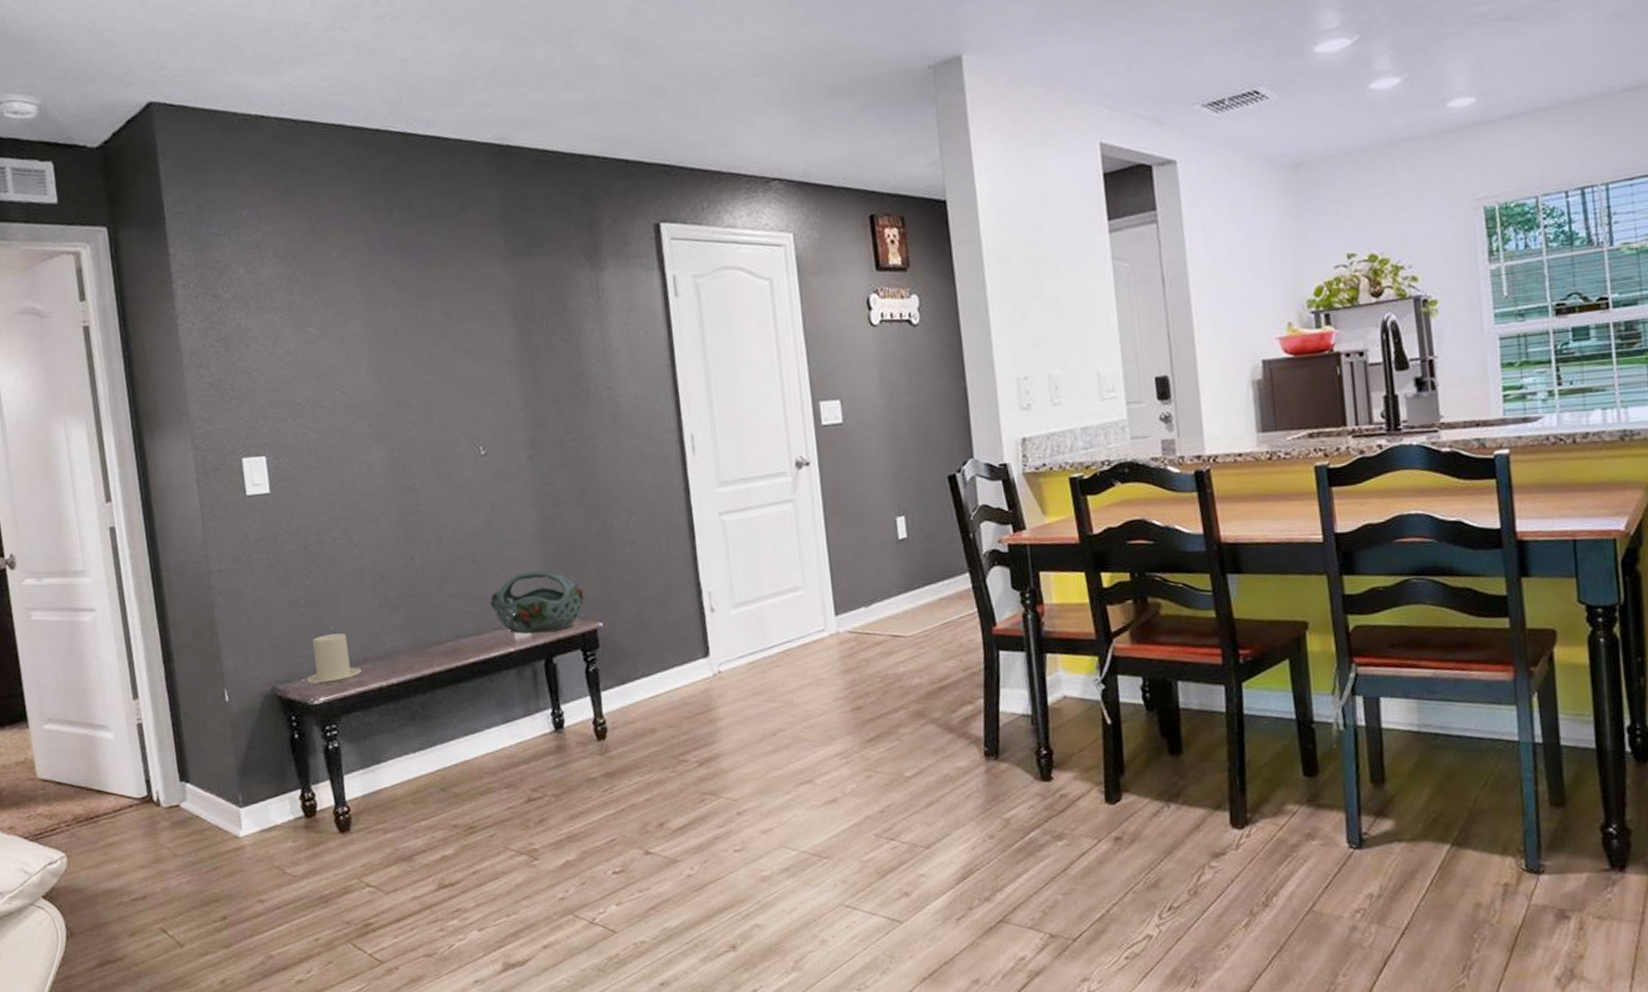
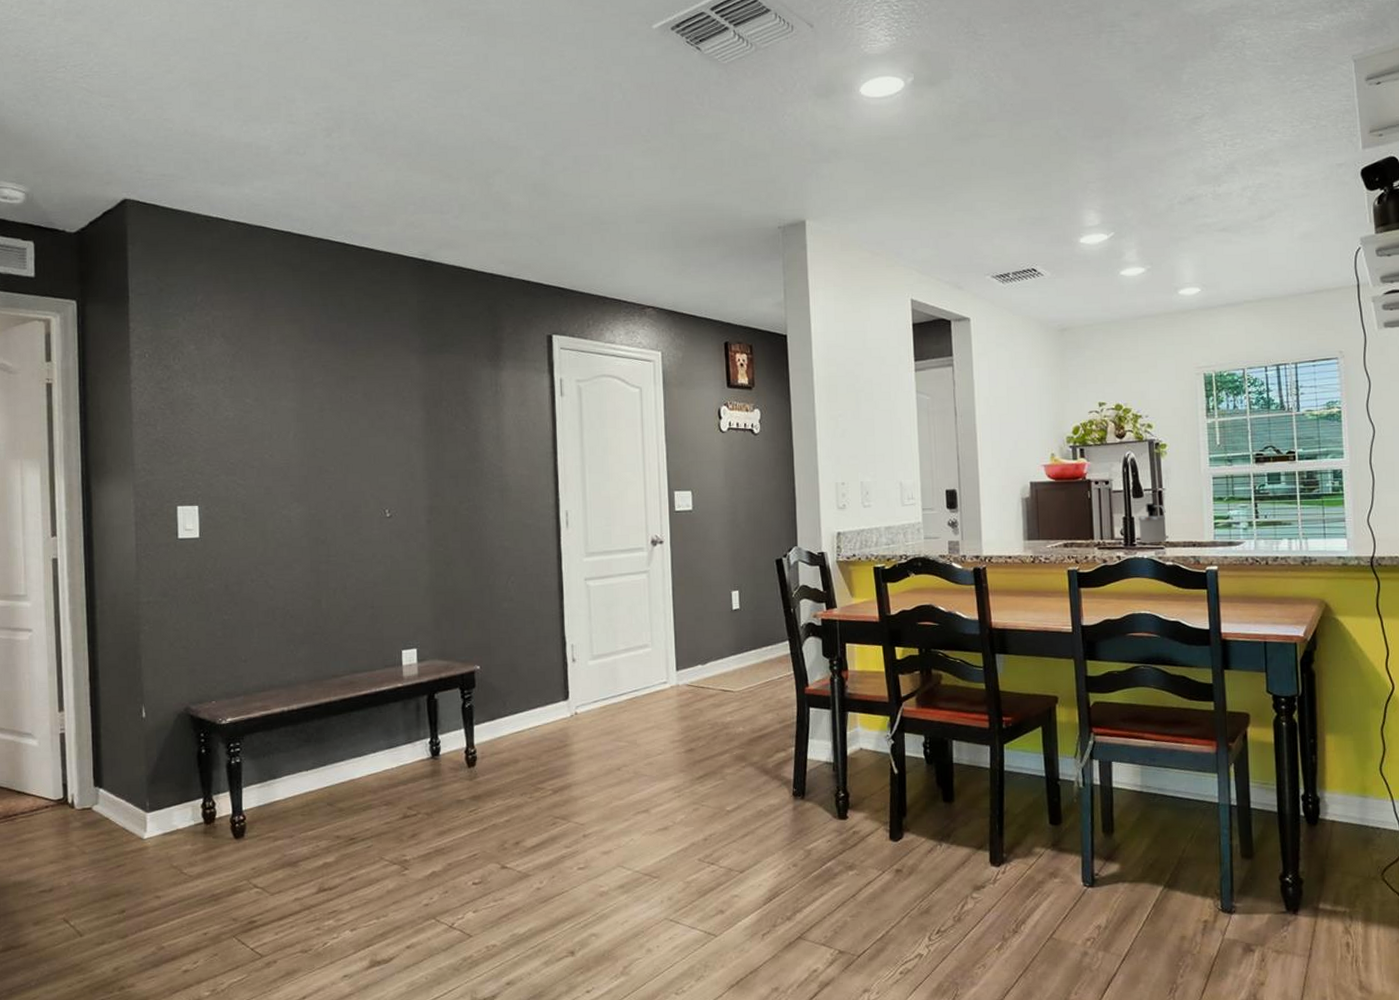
candle: present [306,633,362,685] -> none [217,663,267,707]
decorative basket: present [490,570,586,634] -> none [384,619,466,673]

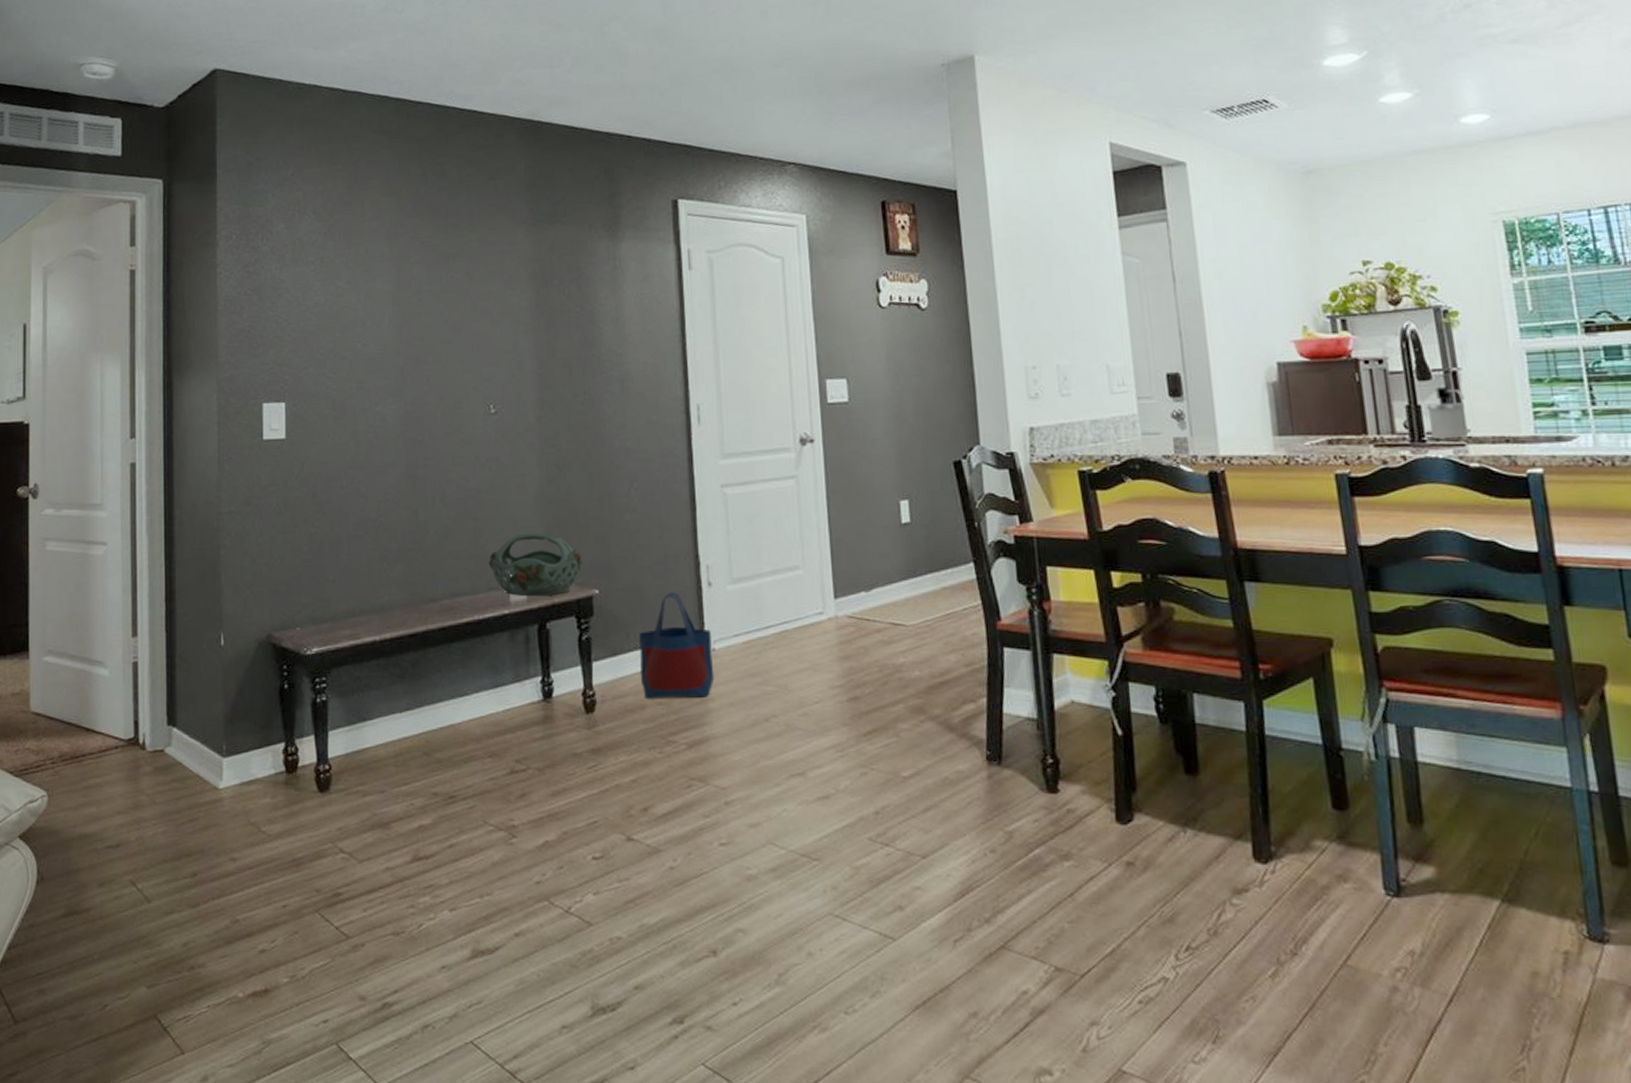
decorative basket: none [384,619,466,673] -> present [488,533,583,597]
tote bag: none [514,667,577,754] -> present [639,592,715,698]

